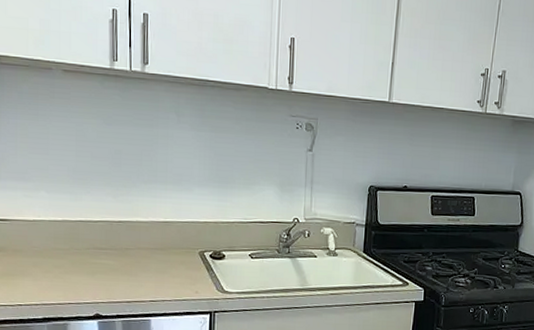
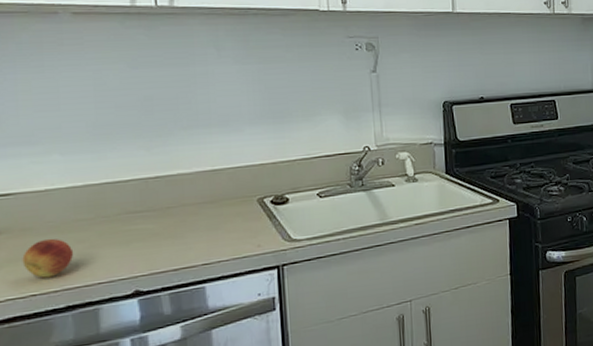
fruit: none [13,260,52,293] -> present [22,238,74,278]

